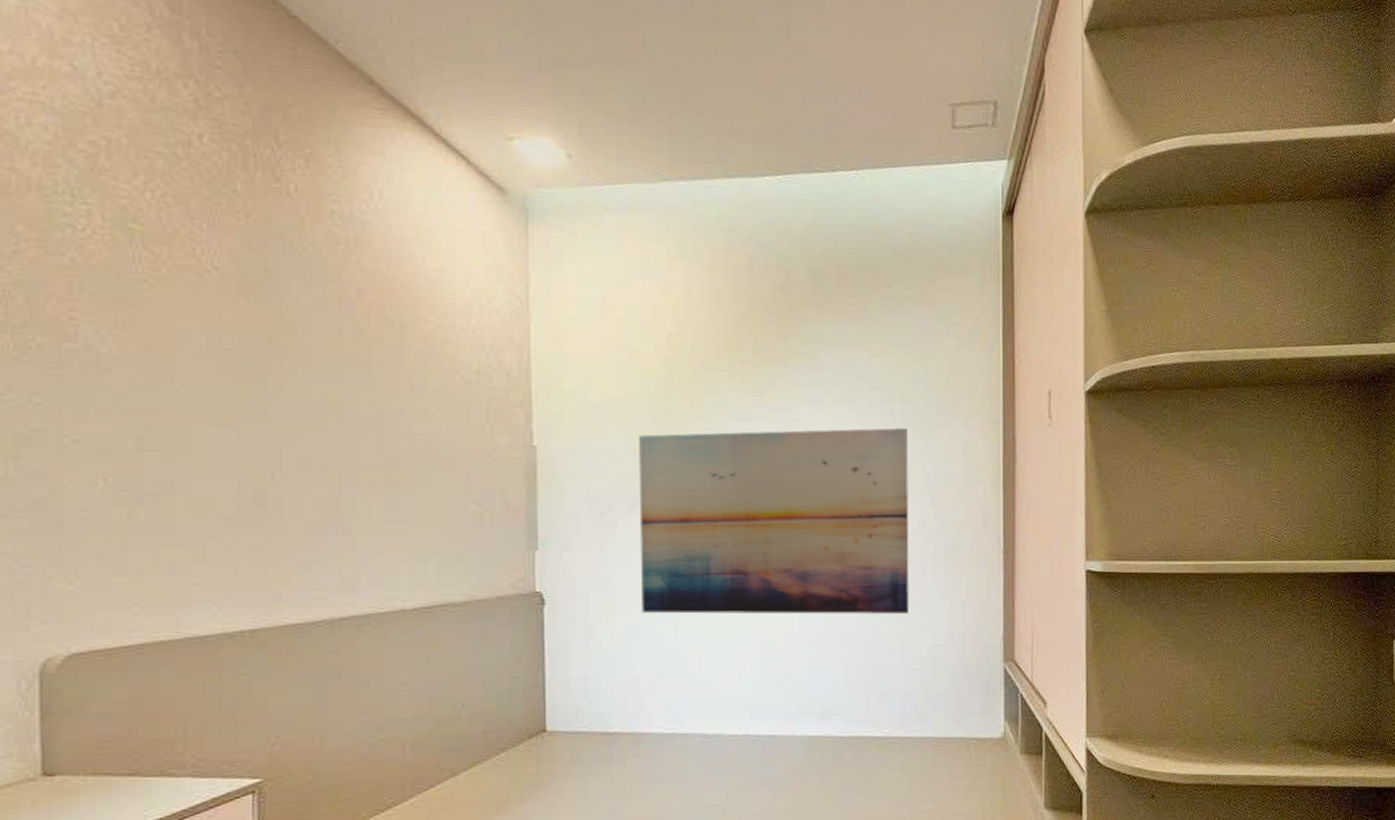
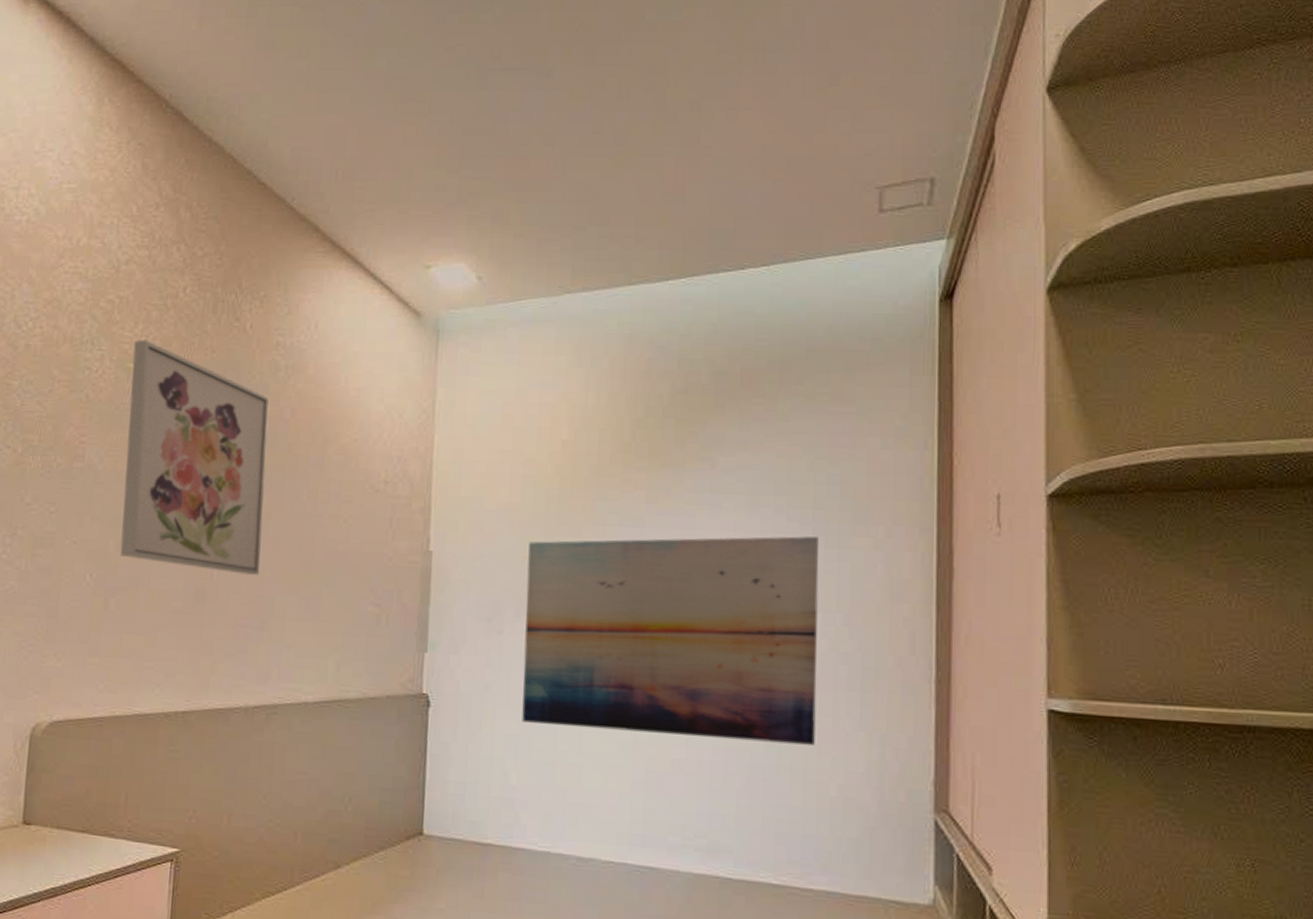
wall art: none [135,194,334,475] -> present [120,339,269,575]

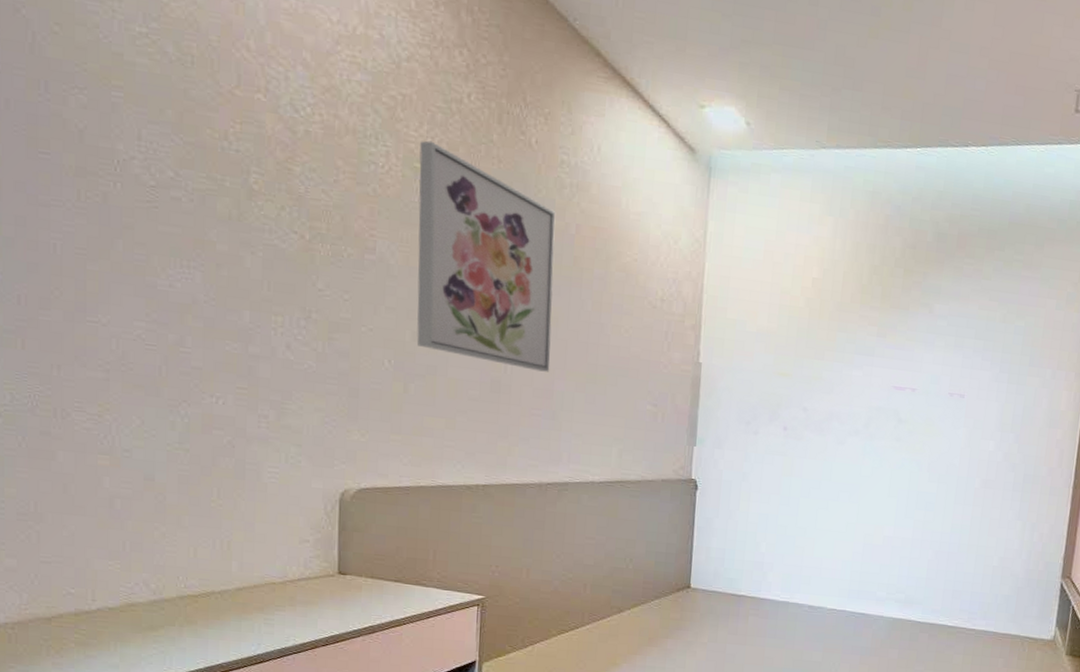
wall art: present [522,535,819,745] -> none [771,361,1003,529]

